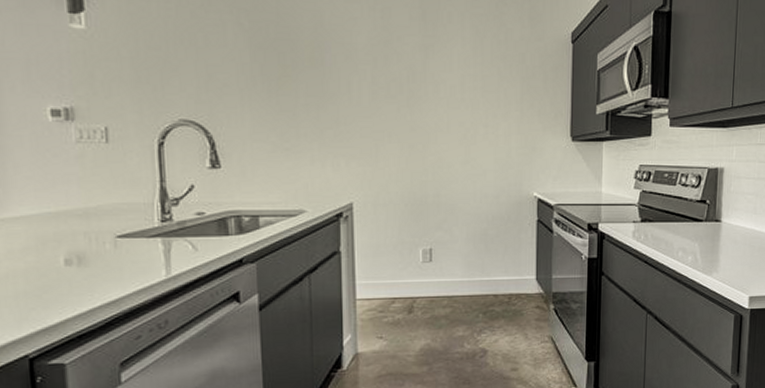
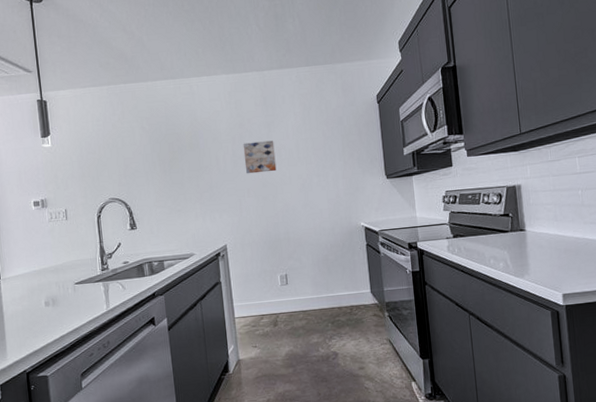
wall art: none [387,68,431,113] -> present [243,140,277,174]

